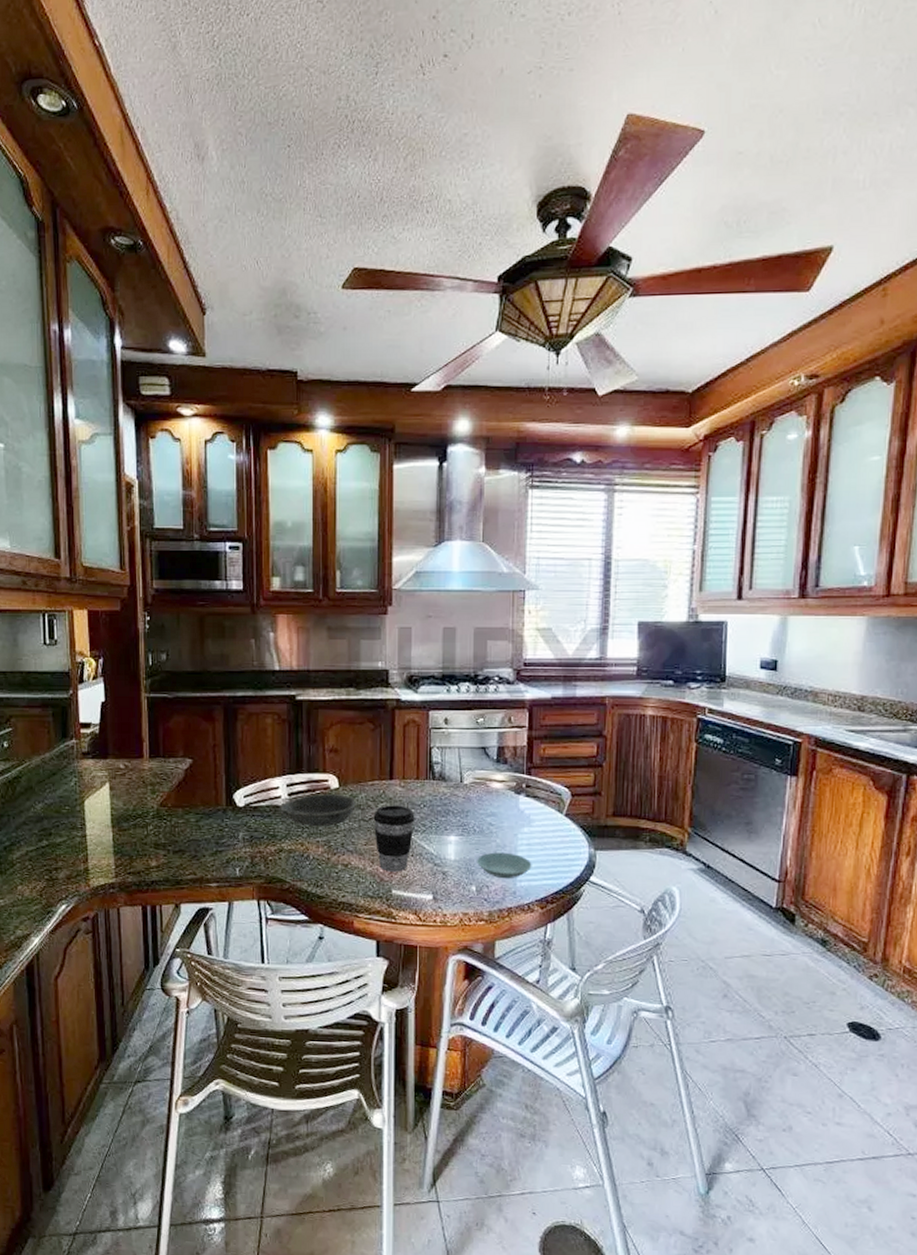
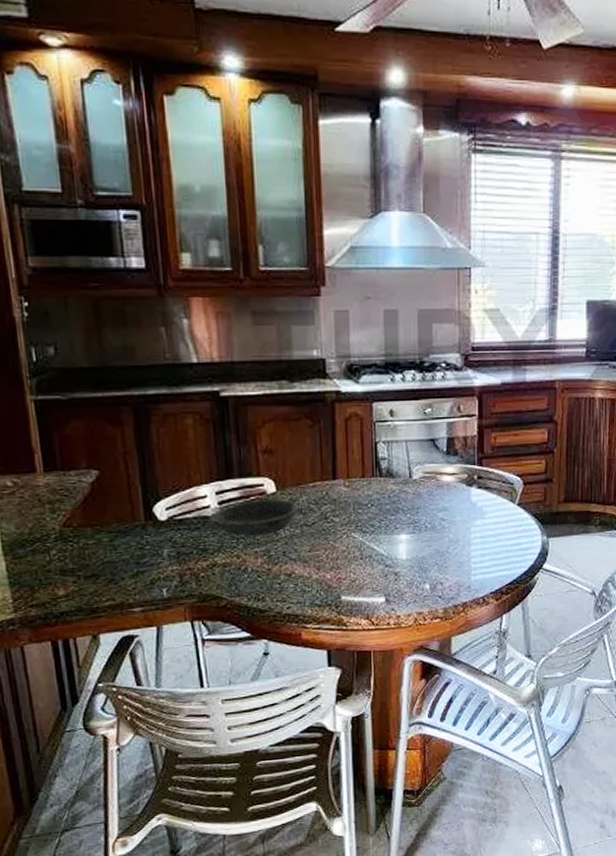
coffee cup: present [373,805,415,872] -> none [316,506,362,578]
saucer: present [477,852,532,879] -> none [430,547,486,575]

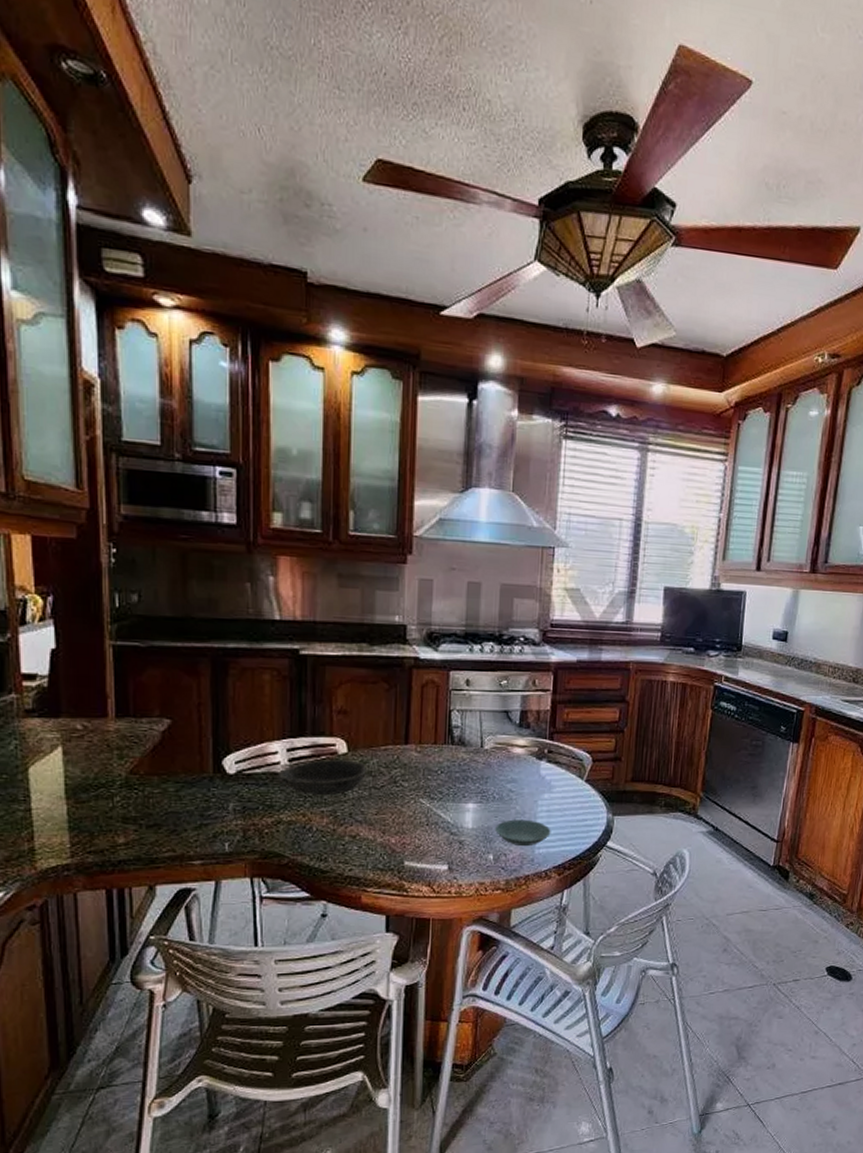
saucer: none [430,547,486,575] -> present [495,819,551,847]

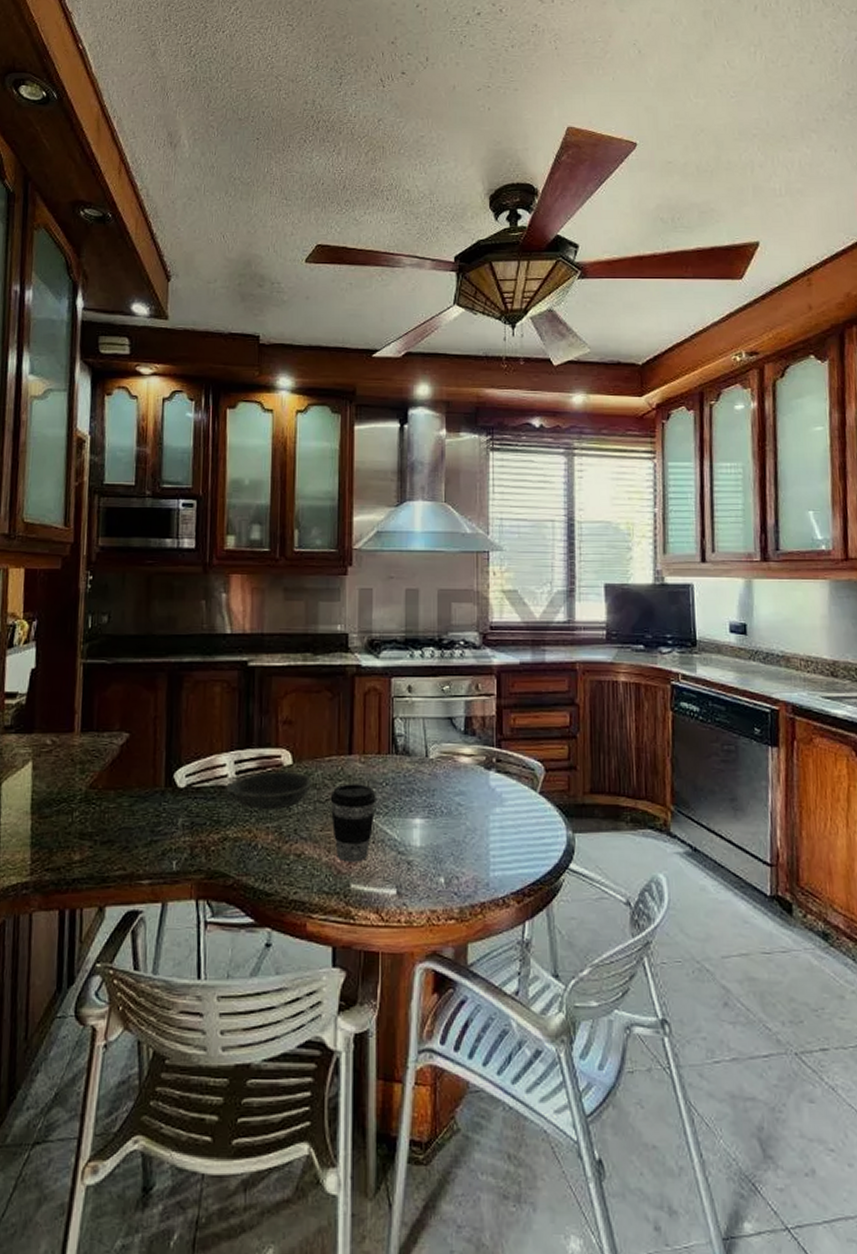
coffee cup: none [385,771,431,842] -> present [330,784,376,862]
saucer: present [495,819,551,847] -> none [445,837,506,869]

